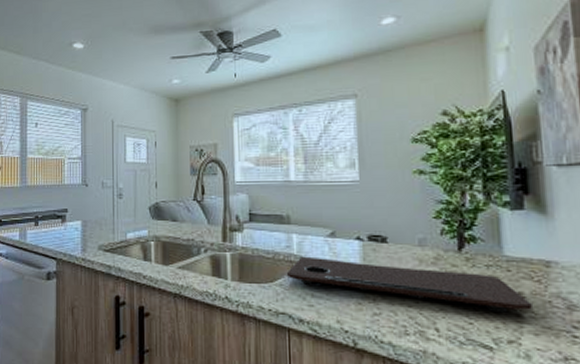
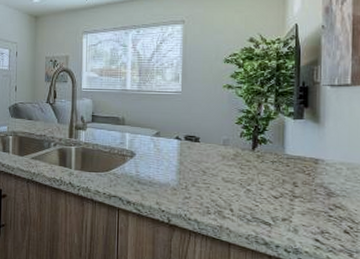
cutting board: present [286,256,532,313] -> none [119,151,302,198]

